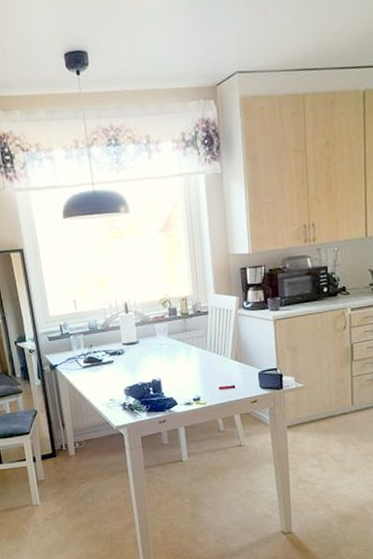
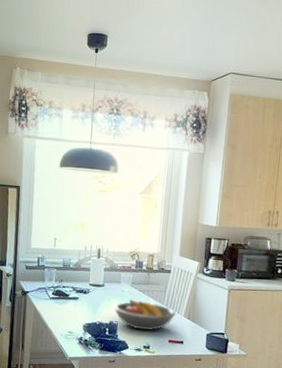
fruit bowl: none [154,351,221,383] -> present [114,300,176,331]

